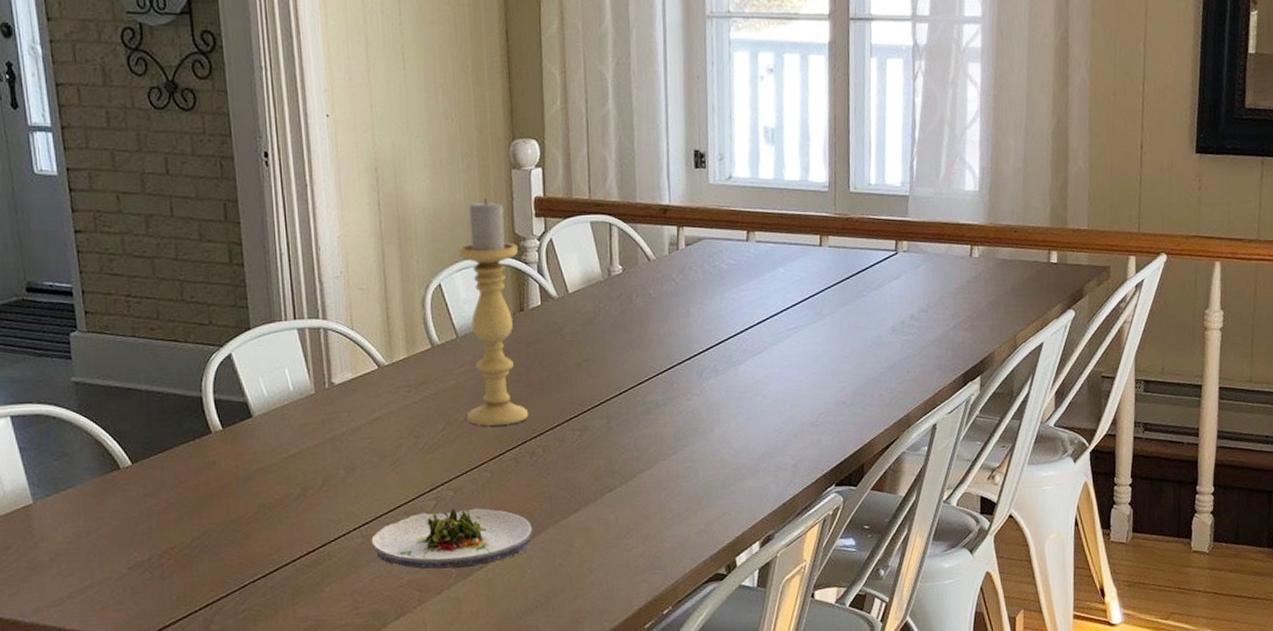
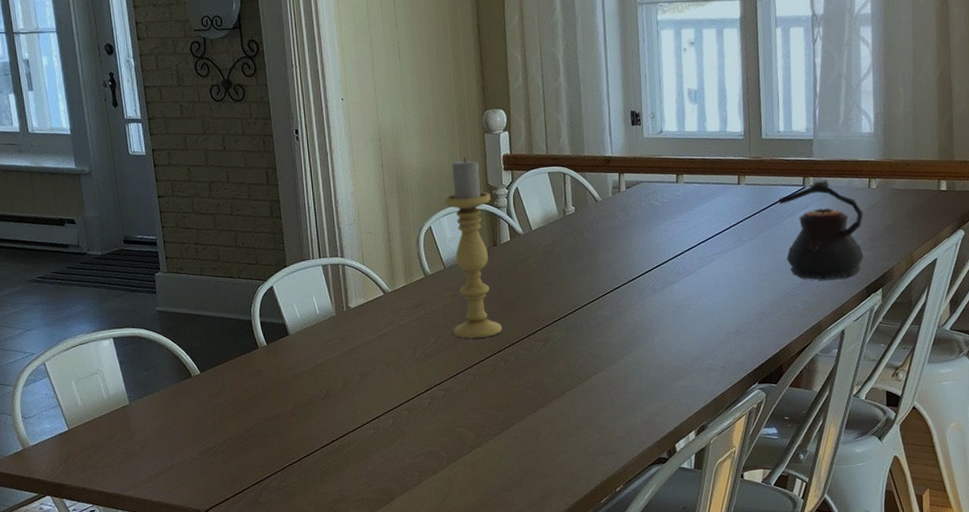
salad plate: present [371,508,534,570] -> none [381,405,508,455]
teapot: none [866,245,963,364] -> present [778,180,864,280]

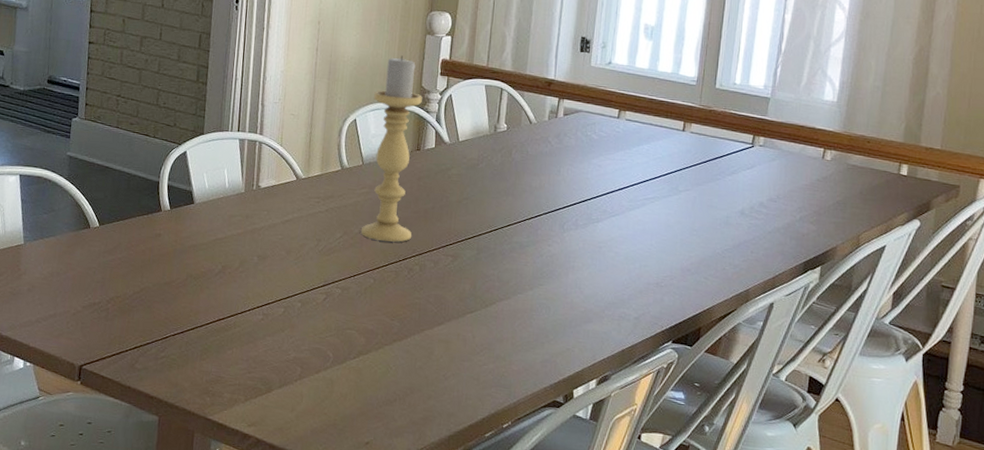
teapot: present [778,180,864,280] -> none [723,141,812,249]

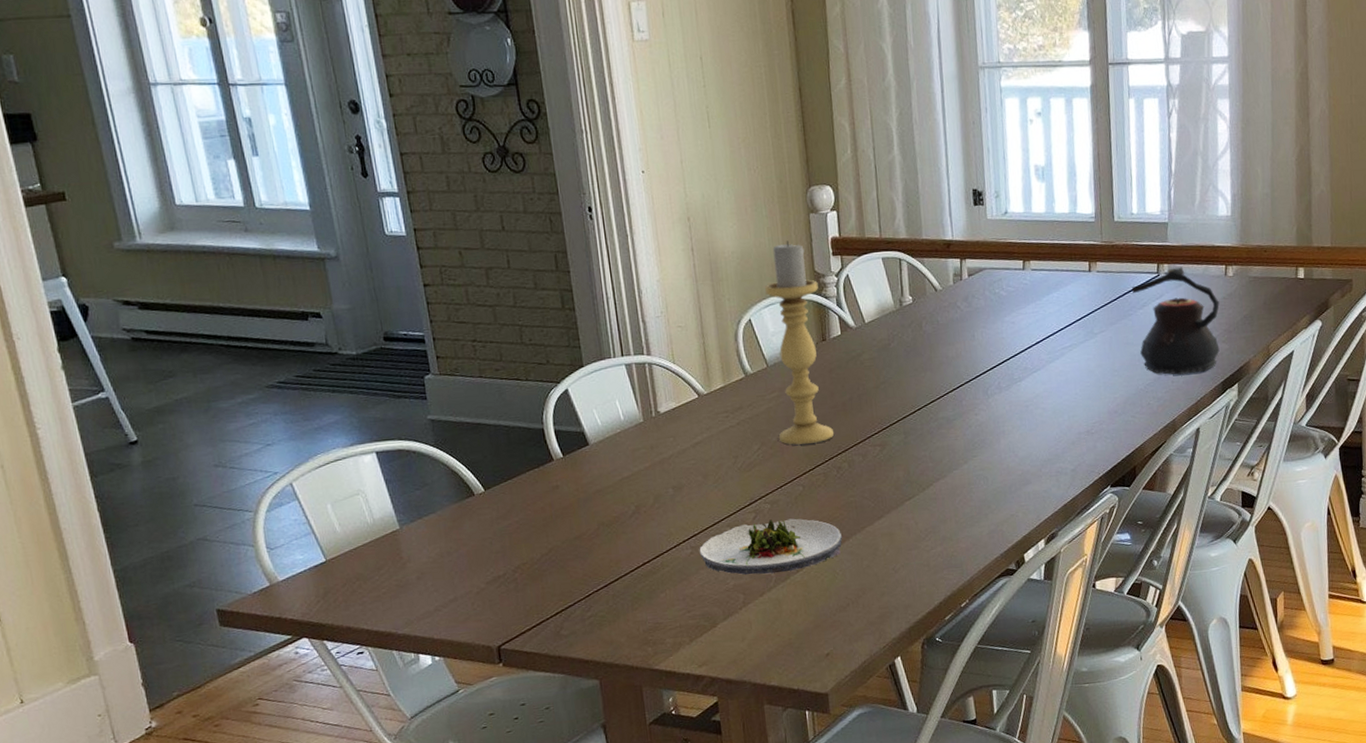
salad plate: none [269,303,402,357] -> present [699,518,843,576]
teapot: none [723,141,812,249] -> present [1131,267,1220,375]

